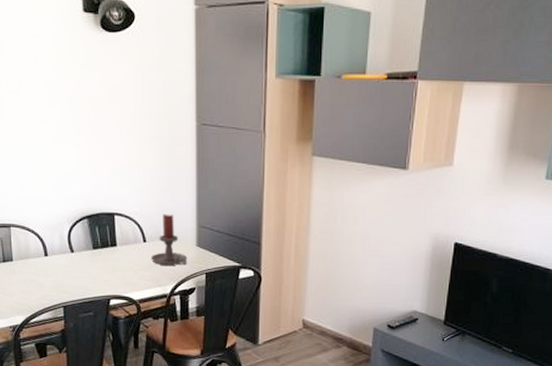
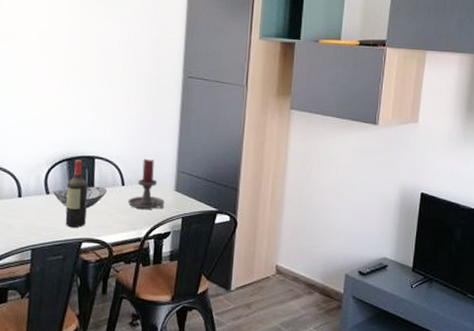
decorative bowl: none [77,243,130,266] -> present [53,186,108,209]
wine bottle: none [90,216,112,285] -> present [65,159,88,227]

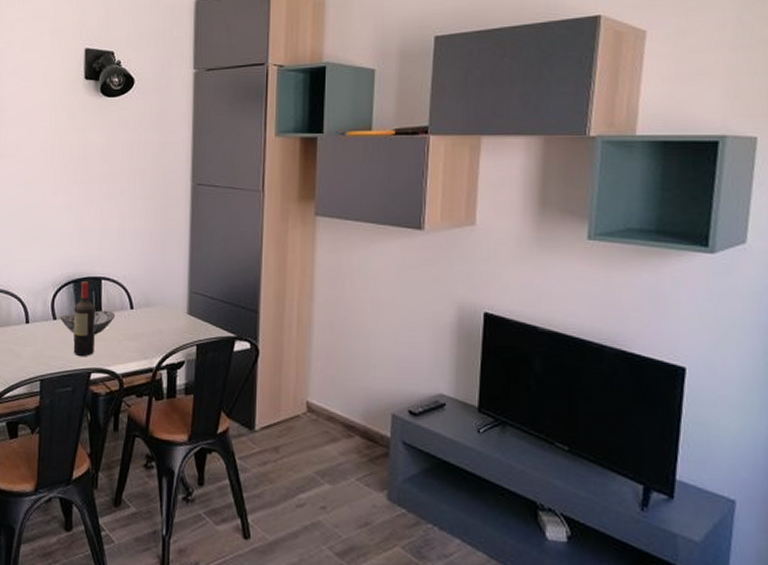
candle holder: present [128,158,164,209] -> none [138,278,176,335]

